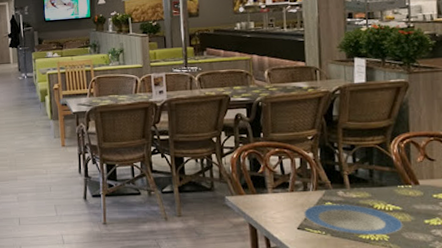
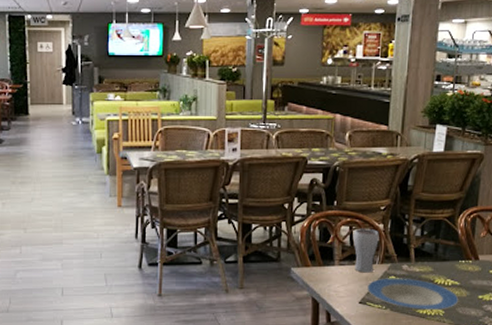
drinking glass: none [284,157,310,200] -> present [353,228,379,273]

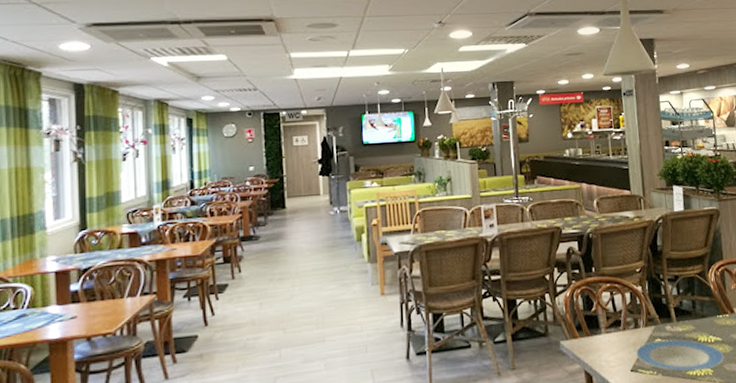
drinking glass: present [353,228,379,273] -> none [615,292,640,339]

